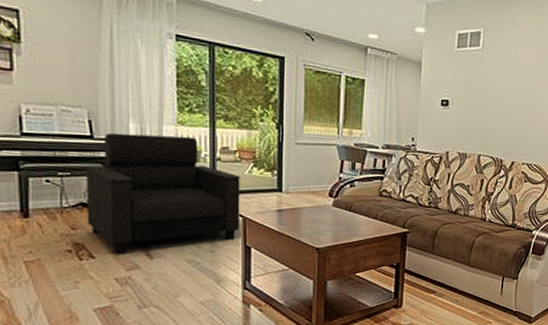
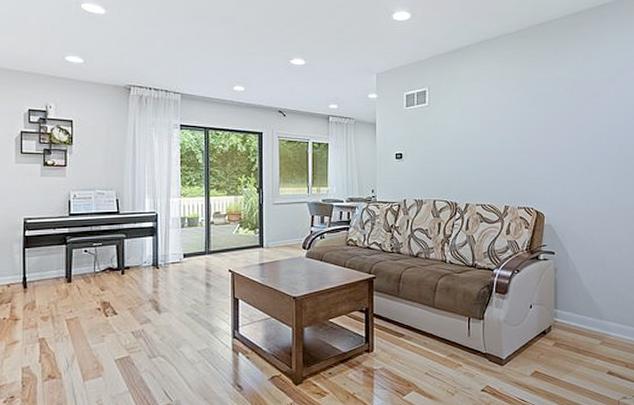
armchair: present [85,132,240,254] -> none [112,206,229,310]

